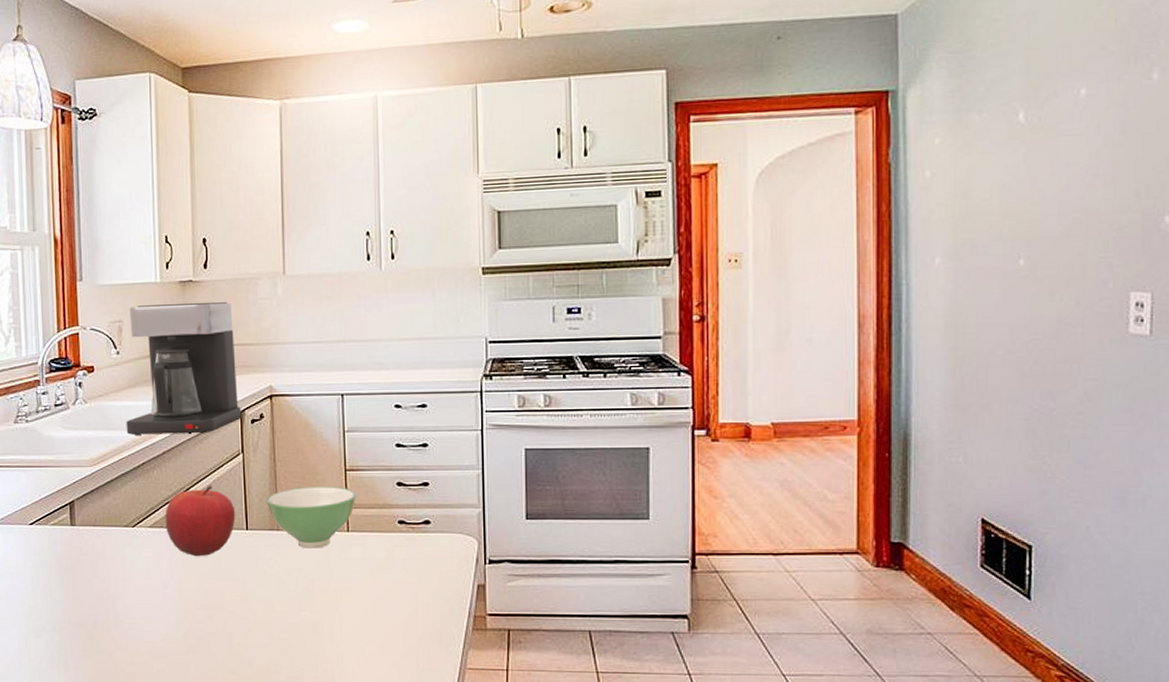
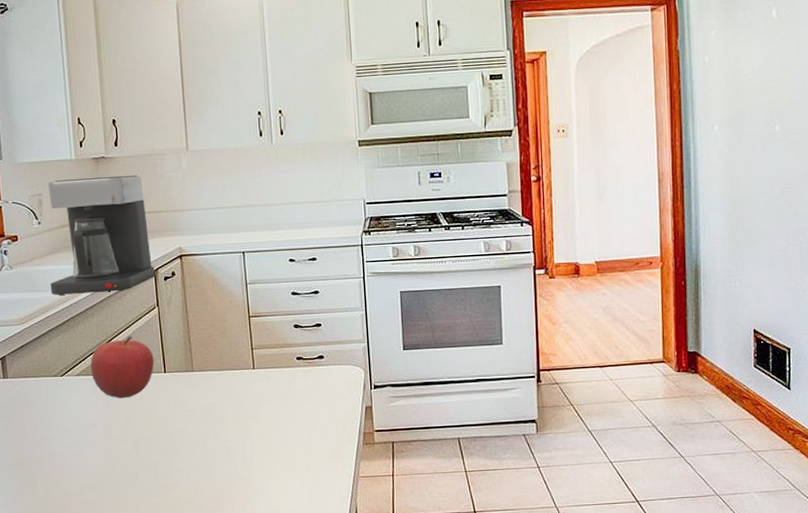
bowl: present [267,485,356,548] -> none [181,331,260,386]

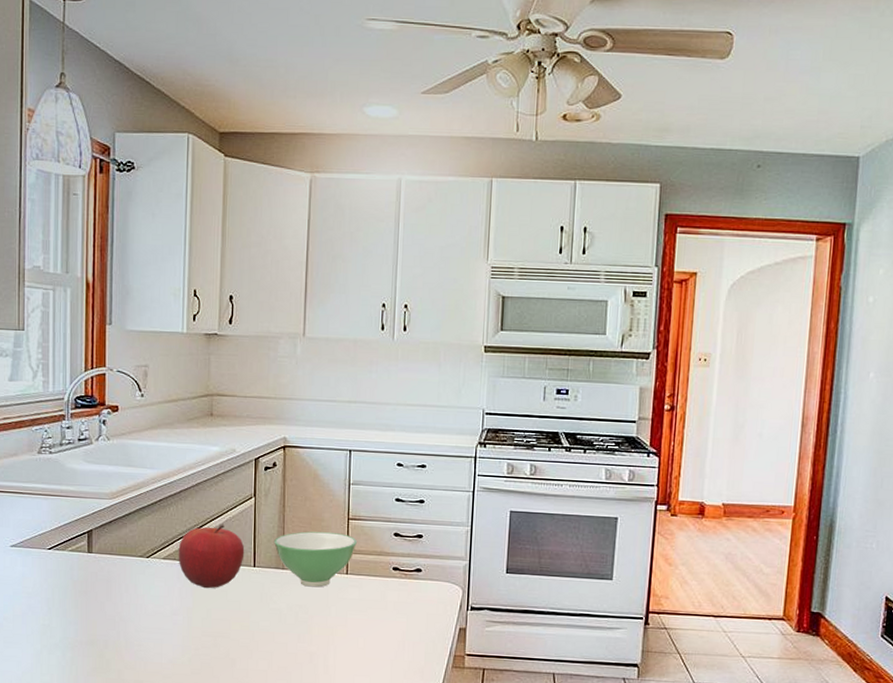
coffee maker: present [48,175,156,295] -> none [146,353,256,477]
bowl: none [181,331,260,386] -> present [274,531,357,588]

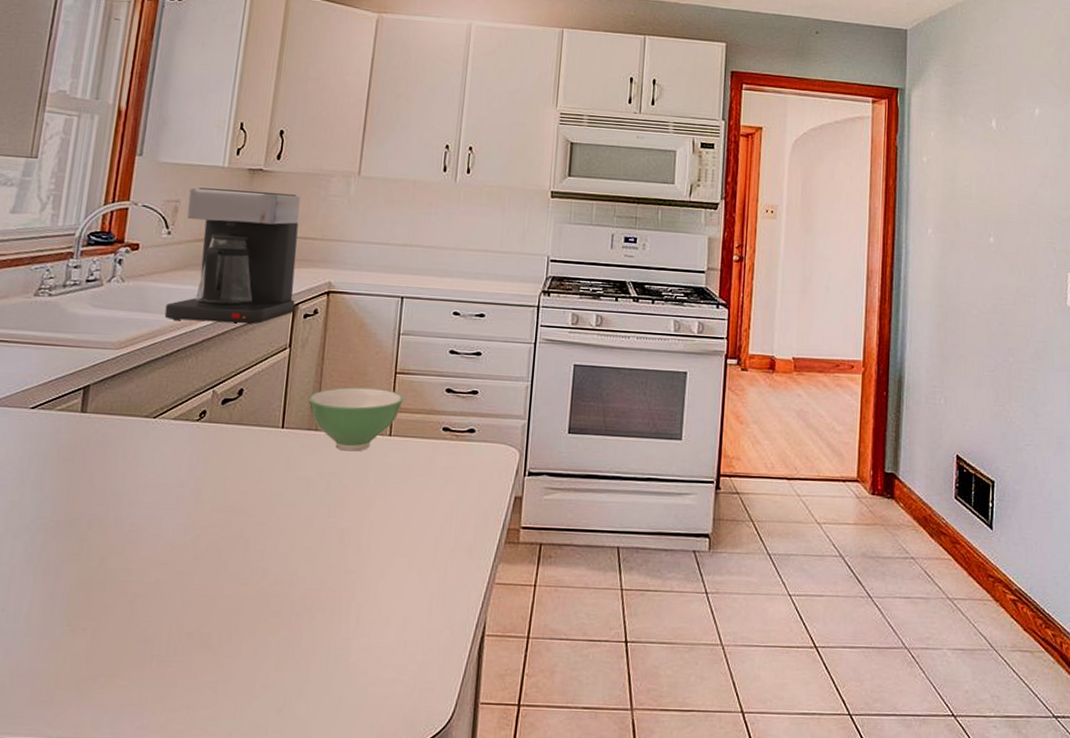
coffee maker: none [146,353,256,477] -> present [164,188,300,325]
fruit: present [178,524,245,589] -> none [191,378,273,455]

